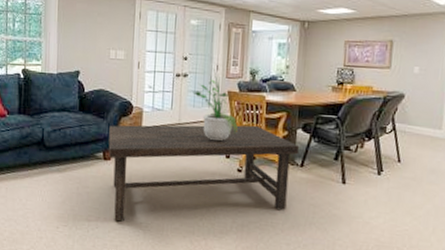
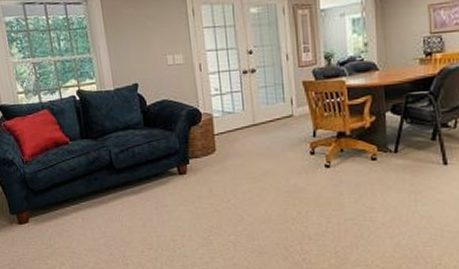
coffee table: present [108,125,300,222] -> none [179,114,391,237]
potted plant: present [193,68,238,142] -> none [264,58,319,138]

